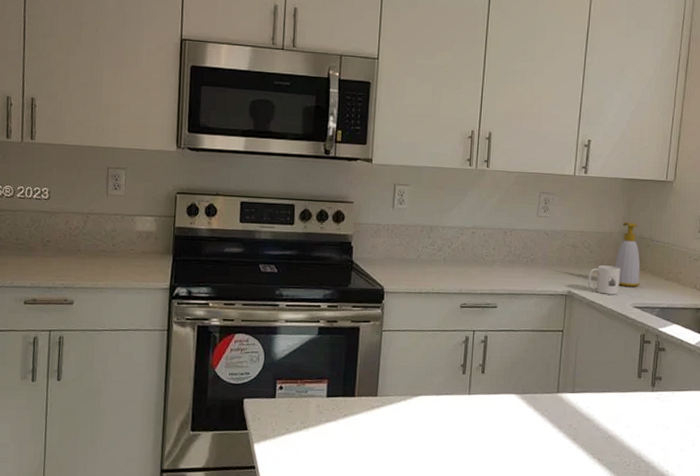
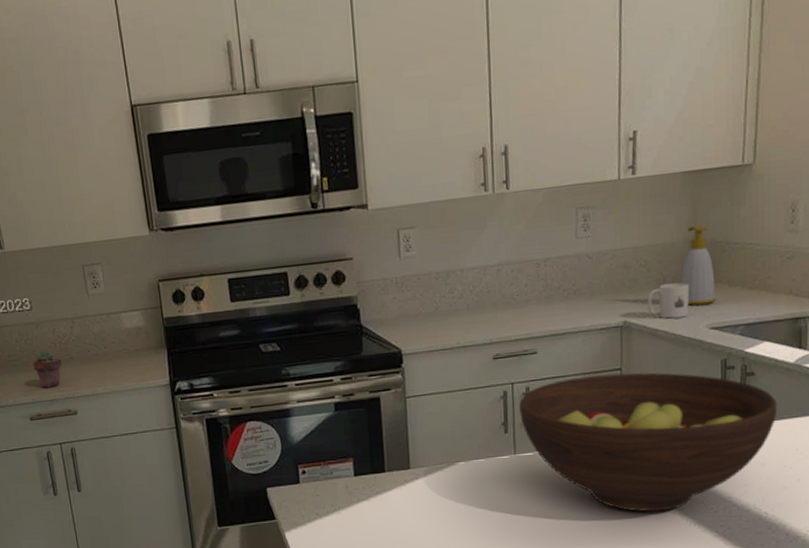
potted succulent: none [38,238,68,275] -> present [33,349,62,388]
fruit bowl: none [477,333,681,460] -> present [519,372,778,512]

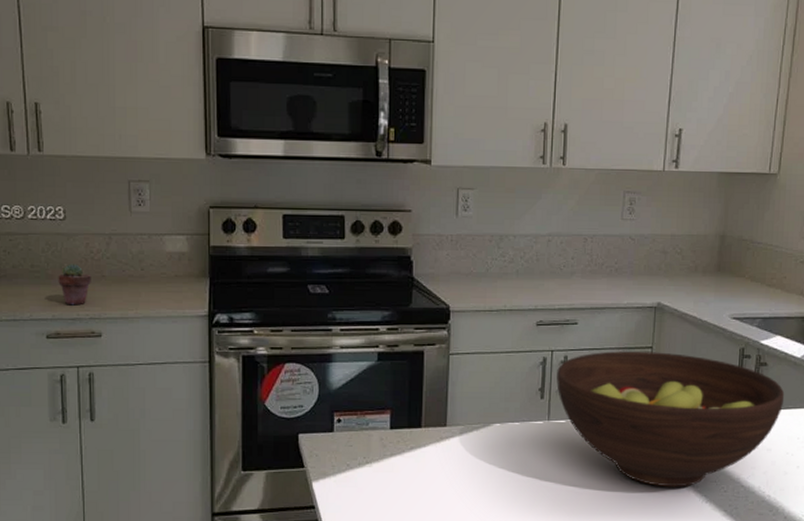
mug: present [647,282,690,319] -> none [680,272,718,305]
soap bottle: present [681,225,715,306] -> none [710,222,740,295]

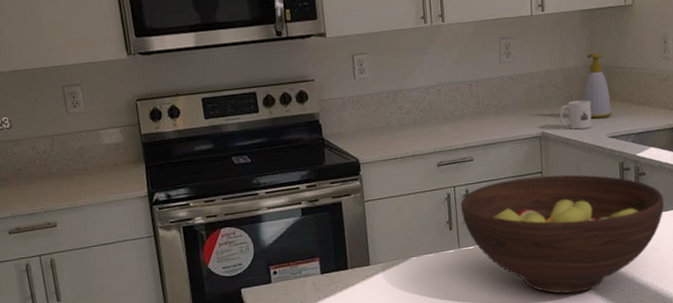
potted succulent: present [58,264,91,306] -> none [12,165,42,203]
mug: none [680,272,718,305] -> present [559,100,592,130]
soap bottle: none [710,222,740,295] -> present [584,53,612,119]

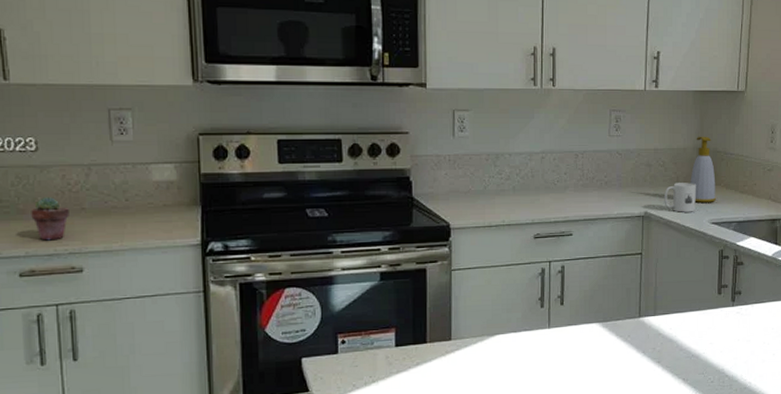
potted succulent: none [12,165,42,203] -> present [31,197,69,241]
fruit bowl: present [461,174,665,294] -> none [555,257,760,382]

